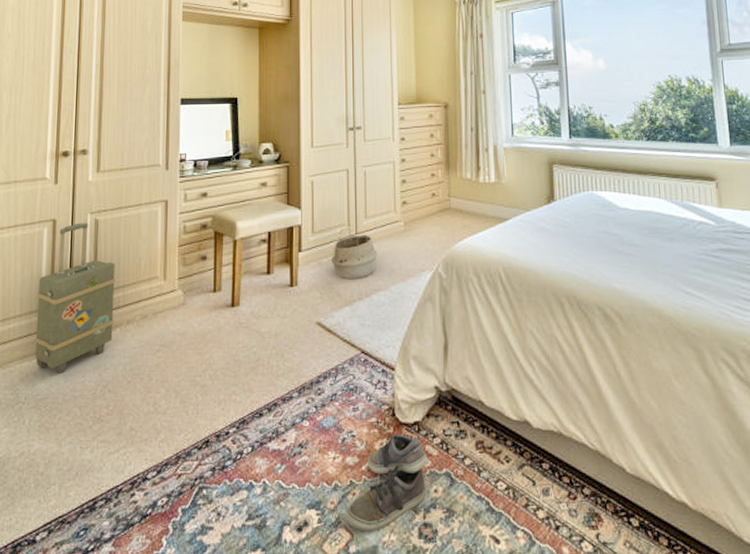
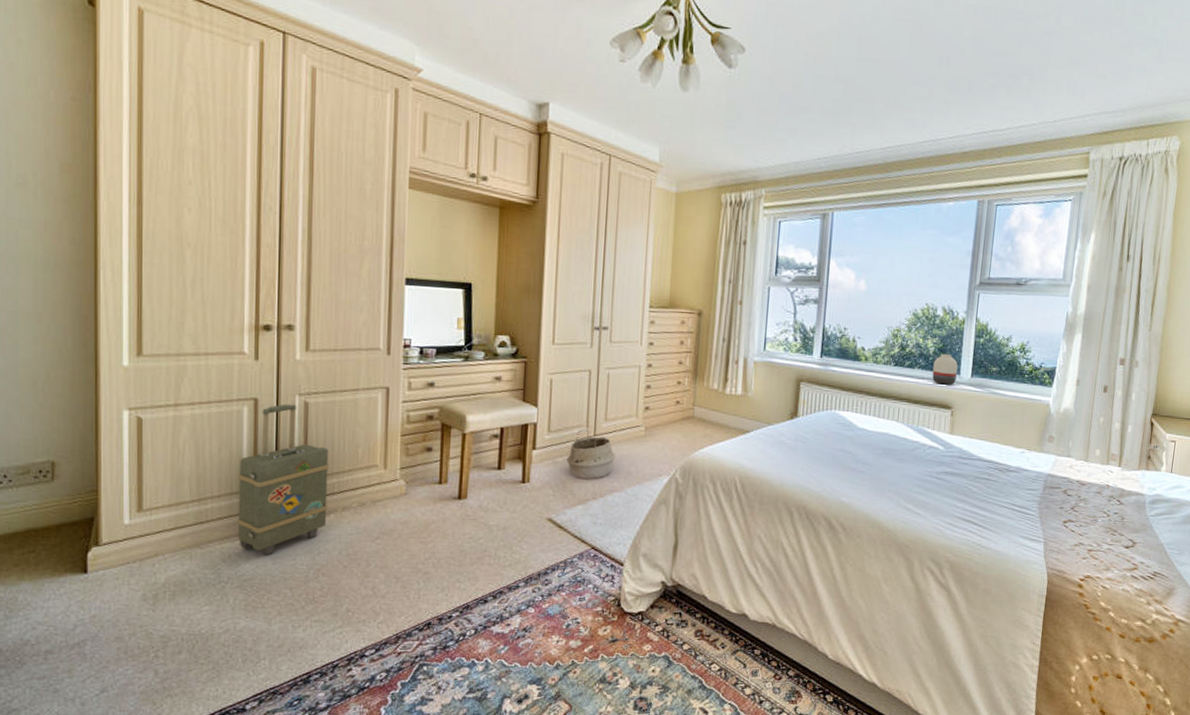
shoe: present [345,434,429,532] -> none [565,622,650,704]
vase: none [687,123,715,156] -> present [932,353,958,385]

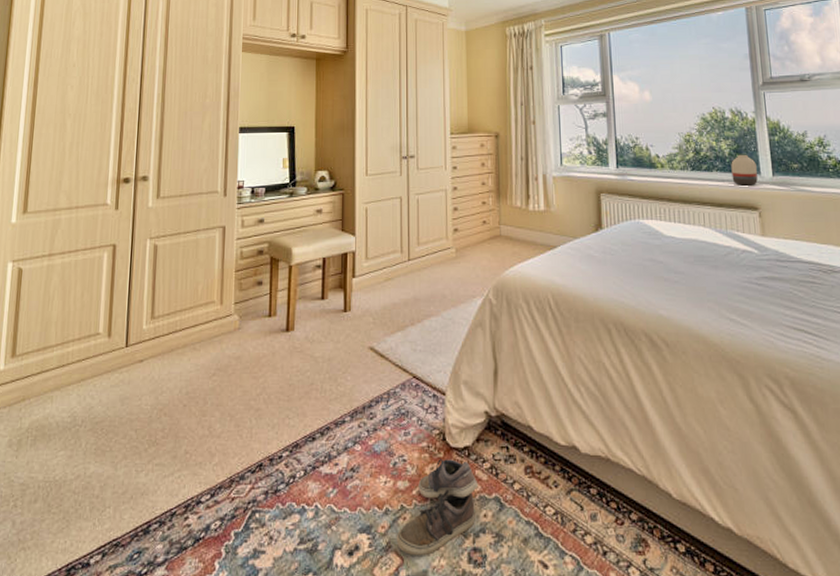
suitcase: present [237,404,330,556] -> none [92,248,174,397]
shoe: none [565,622,650,704] -> present [396,459,479,556]
woven basket: present [567,429,615,480] -> none [384,254,429,305]

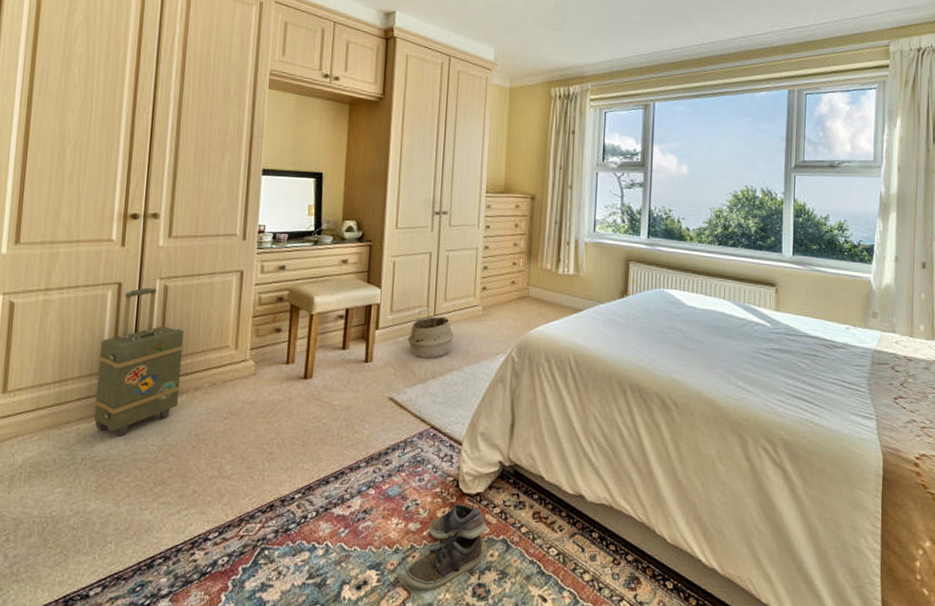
suitcase: none [92,248,174,397] -> present [93,287,184,437]
woven basket: none [384,254,429,305] -> present [408,309,454,359]
vase: present [731,154,758,186] -> none [755,232,779,263]

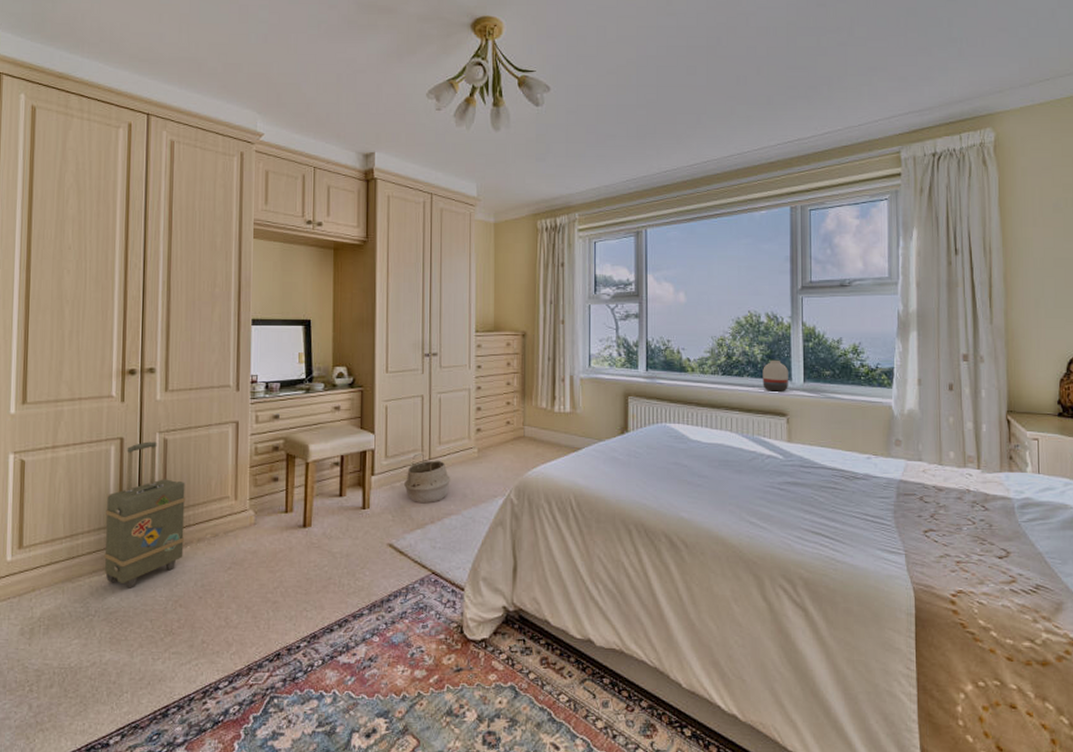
shoe: present [404,504,488,591] -> none [413,650,495,739]
vase: none [755,232,779,263] -> present [763,360,788,392]

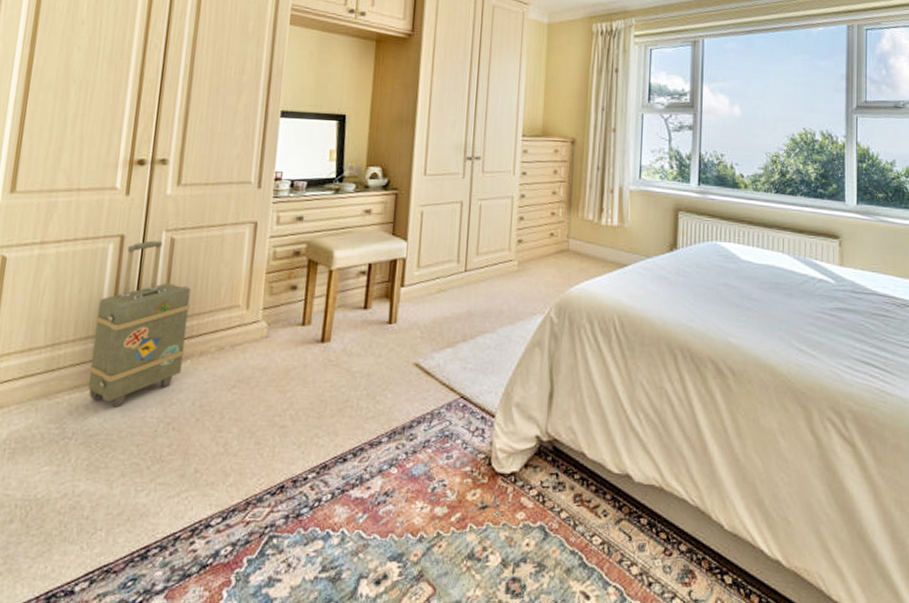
woven basket: present [404,453,450,504] -> none [436,264,487,320]
vase: present [763,360,788,392] -> none [816,179,842,213]

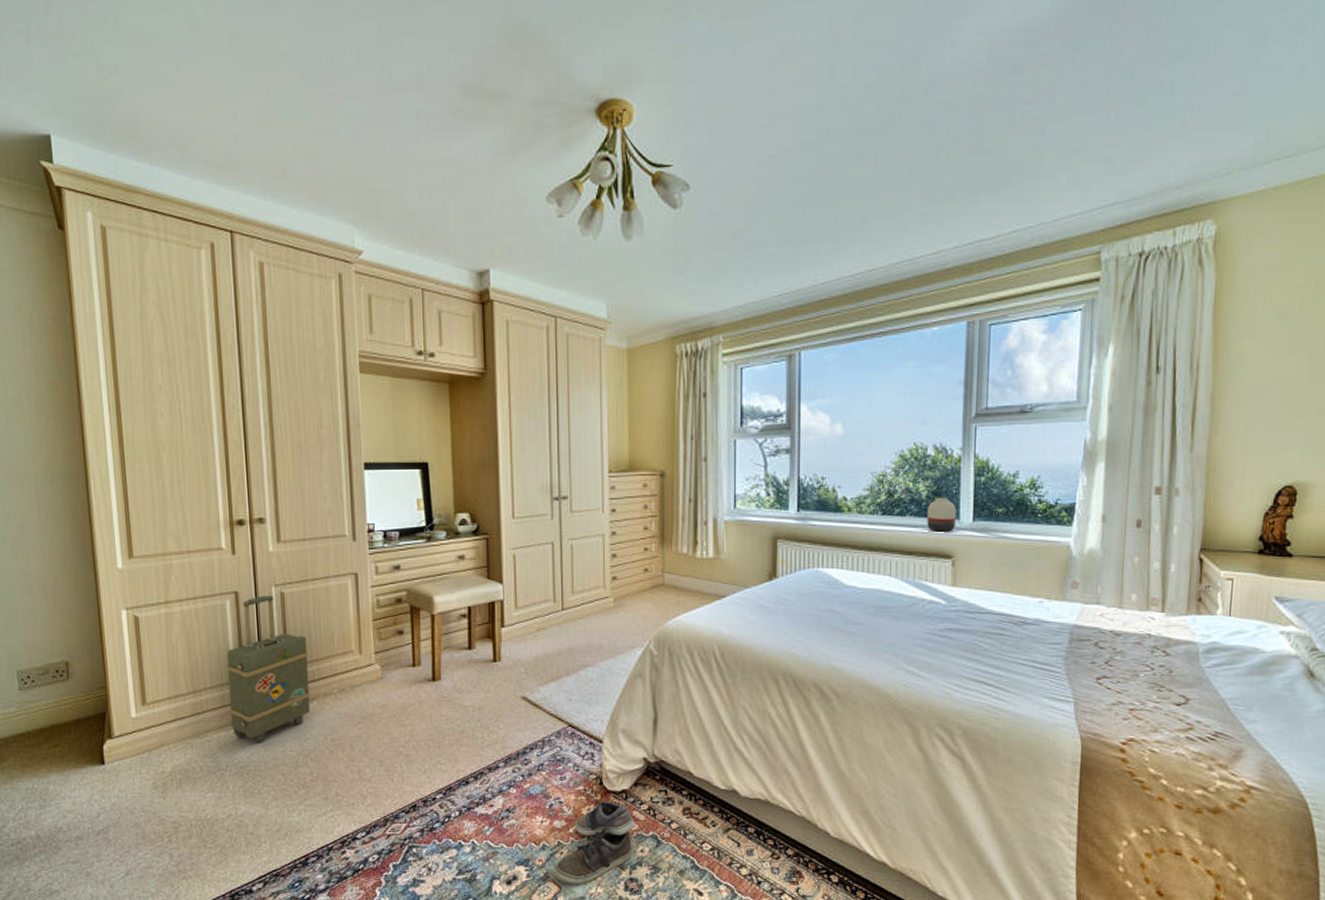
shoe: none [429,485,523,586] -> present [553,801,636,885]
vase: none [816,179,842,213] -> present [927,497,956,532]

